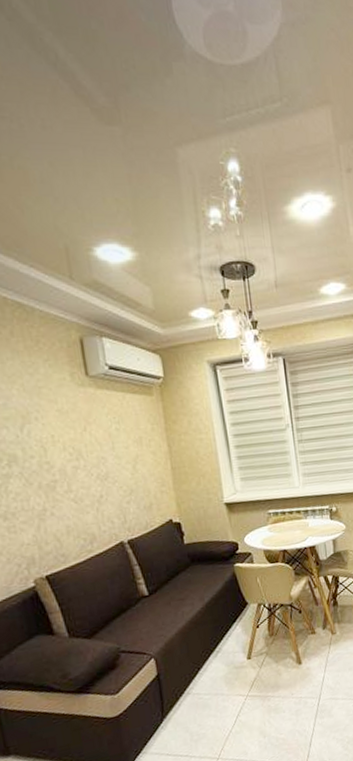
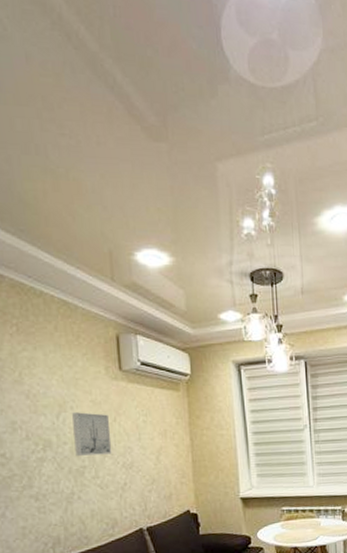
wall art: none [37,422,85,470] -> present [72,412,112,456]

